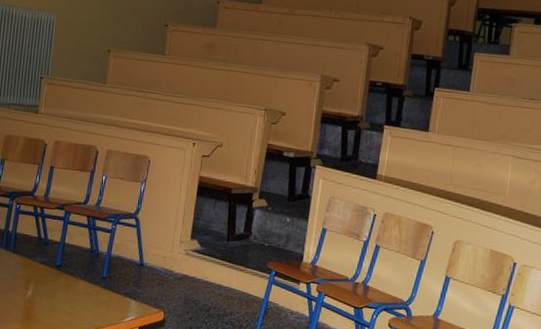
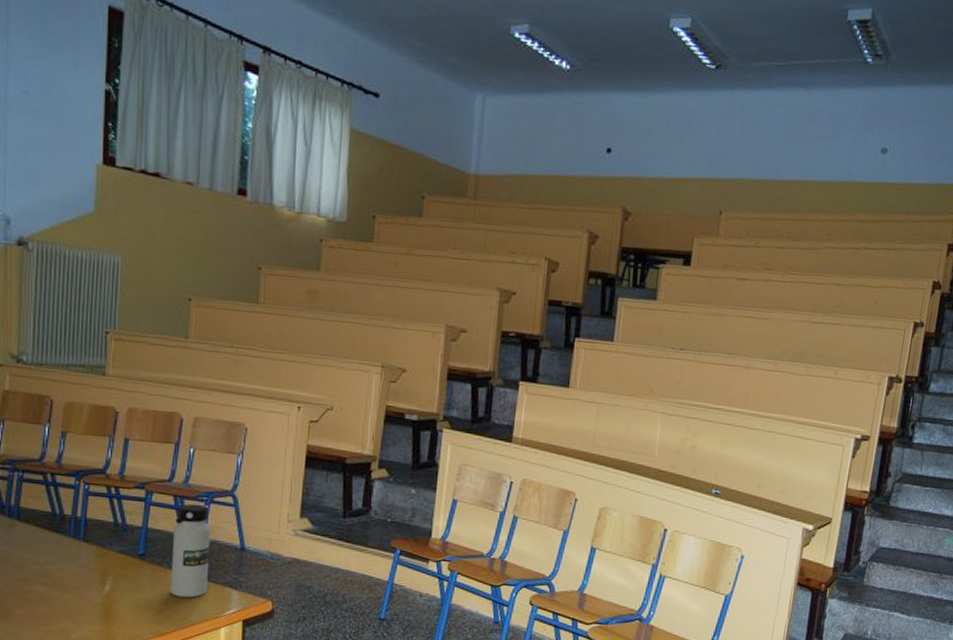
water bottle: none [80,223,116,305] -> present [170,503,211,598]

